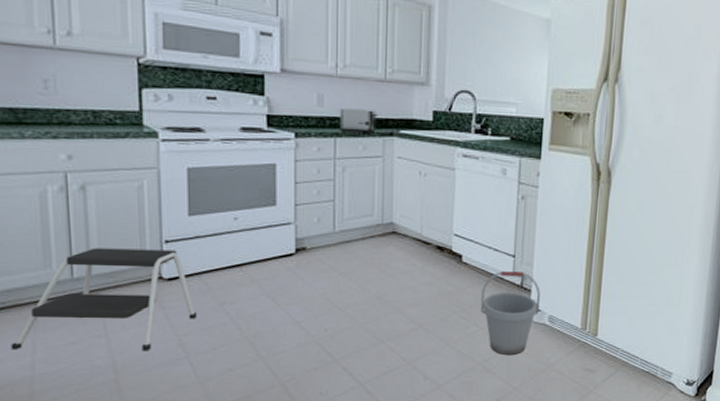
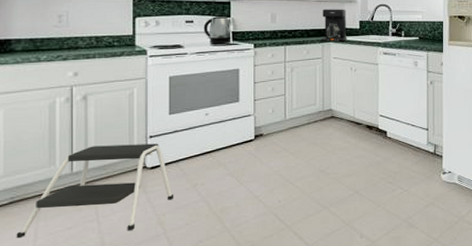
kettle: none [229,93,266,130] -> present [203,16,232,44]
toaster: present [339,108,378,134] -> none [288,23,318,41]
coffee maker: none [382,91,416,137] -> present [321,9,347,42]
bucket: present [480,271,540,356] -> none [403,142,450,212]

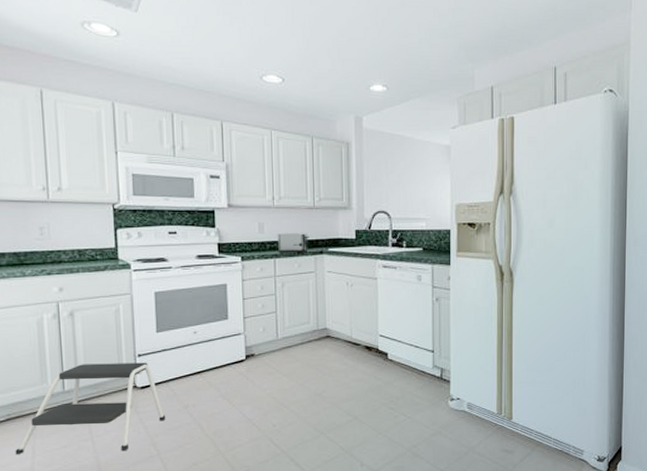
kettle: present [203,16,232,44] -> none [187,227,217,257]
toaster: none [288,23,318,41] -> present [277,233,309,253]
coffee maker: present [321,9,347,42] -> none [313,216,342,254]

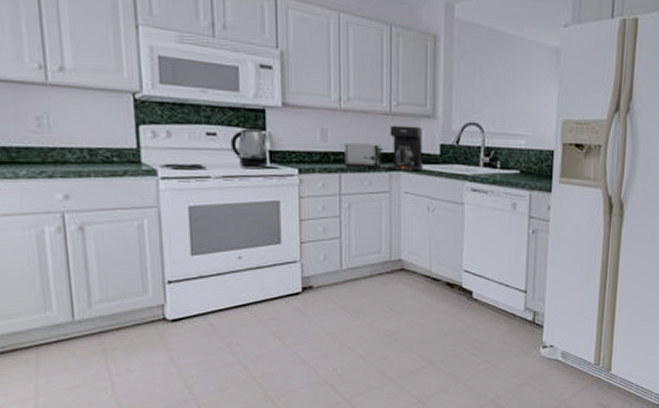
step stool: present [15,362,166,455] -> none [13,289,203,395]
kettle: none [187,227,217,257] -> present [230,128,269,166]
coffee maker: none [313,216,342,254] -> present [388,125,423,172]

